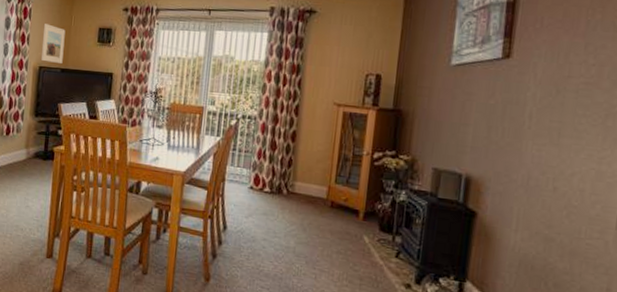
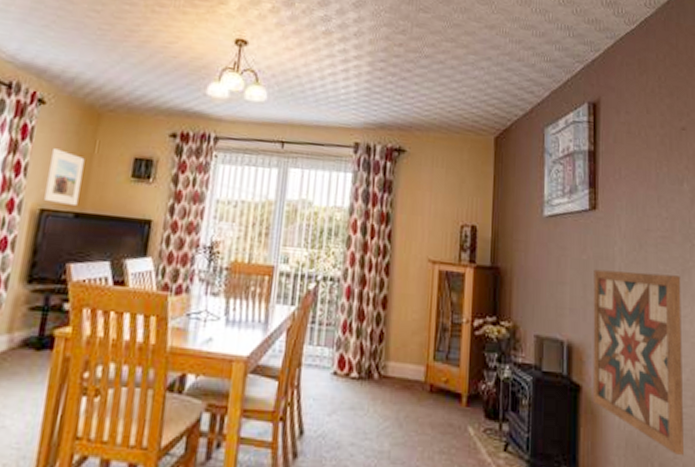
wall art: none [487,113,603,280] -> present [592,269,684,456]

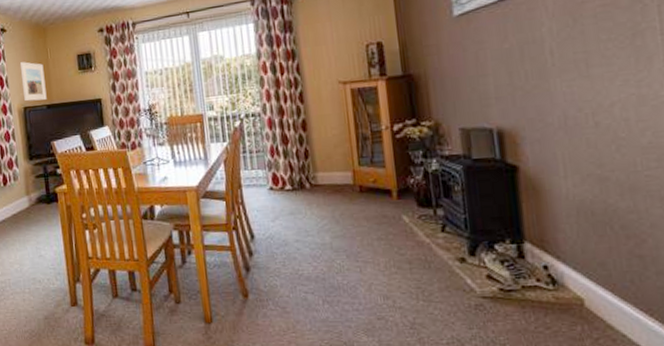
wall art: present [592,269,684,456] -> none [519,41,651,217]

